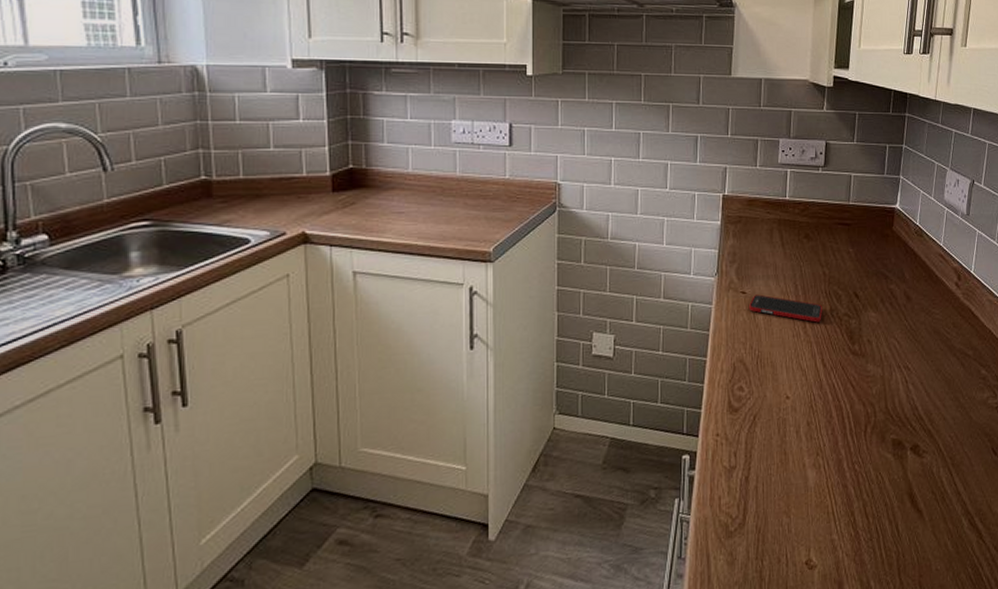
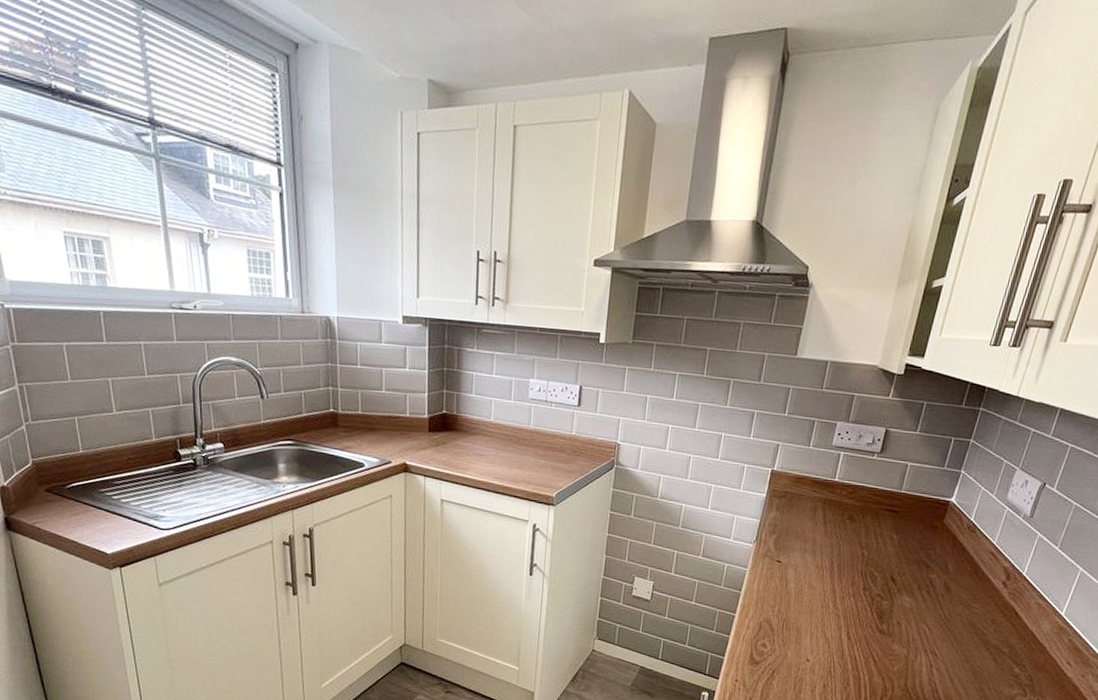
cell phone: present [749,294,823,323] -> none [782,565,857,599]

